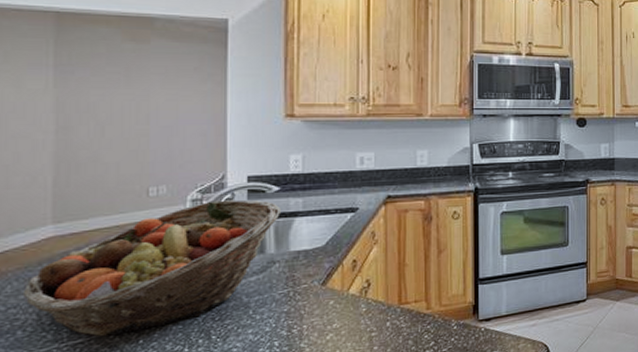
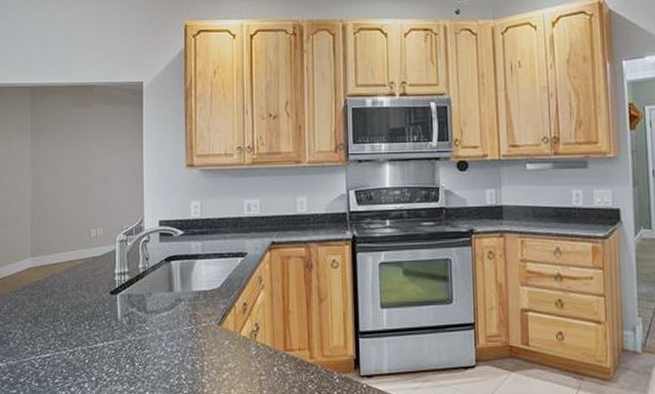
fruit basket: present [22,200,280,337] -> none [13,242,184,354]

